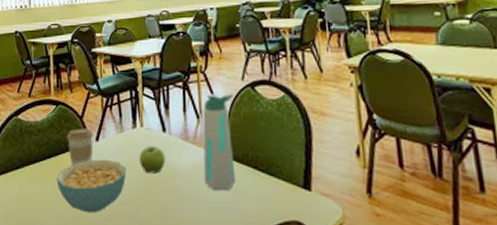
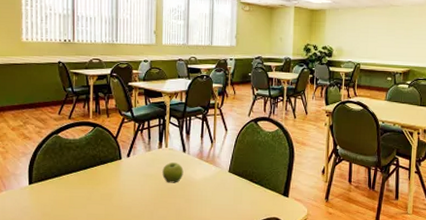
cereal bowl: present [56,159,127,213] -> none [91,171,151,212]
coffee cup: present [66,128,94,166] -> none [101,146,126,176]
water bottle: present [202,93,236,191] -> none [212,125,240,197]

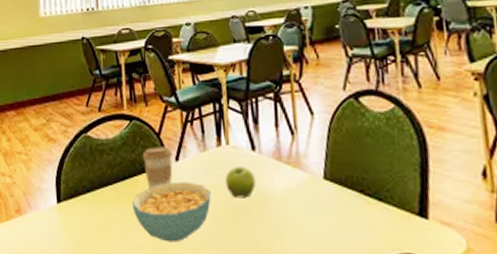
cereal bowl: none [91,171,151,212] -> present [132,181,211,243]
coffee cup: none [101,146,126,176] -> present [142,146,173,189]

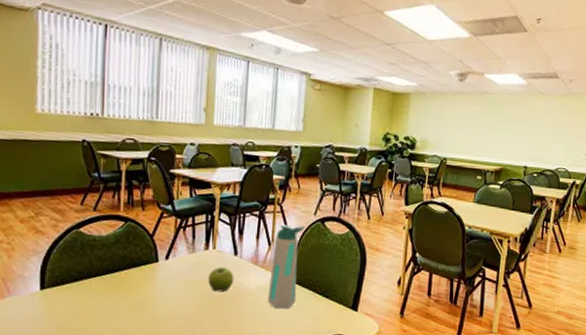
cereal bowl: present [132,181,211,243] -> none [119,276,194,326]
coffee cup: present [142,146,173,189] -> none [133,246,164,281]
water bottle: none [297,106,339,219] -> present [267,224,304,309]

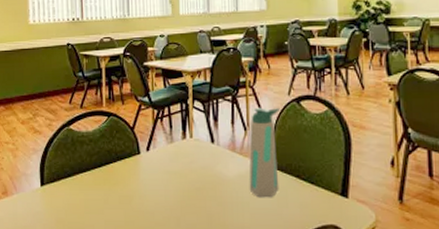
fruit: present [208,266,234,292] -> none [188,155,213,182]

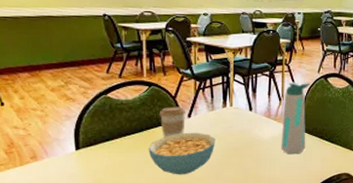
cereal bowl: none [107,168,176,218] -> present [148,132,215,175]
coffee cup: none [117,139,145,174] -> present [158,107,187,138]

